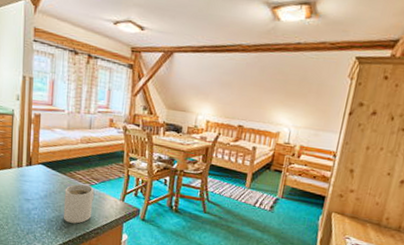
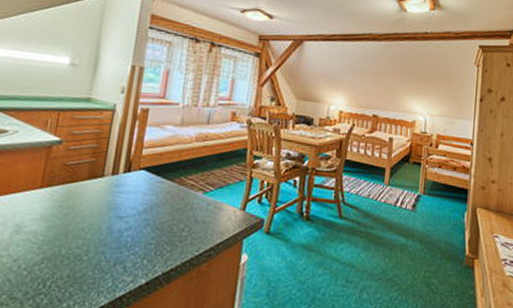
mug: present [63,184,95,224] -> none [165,191,209,245]

